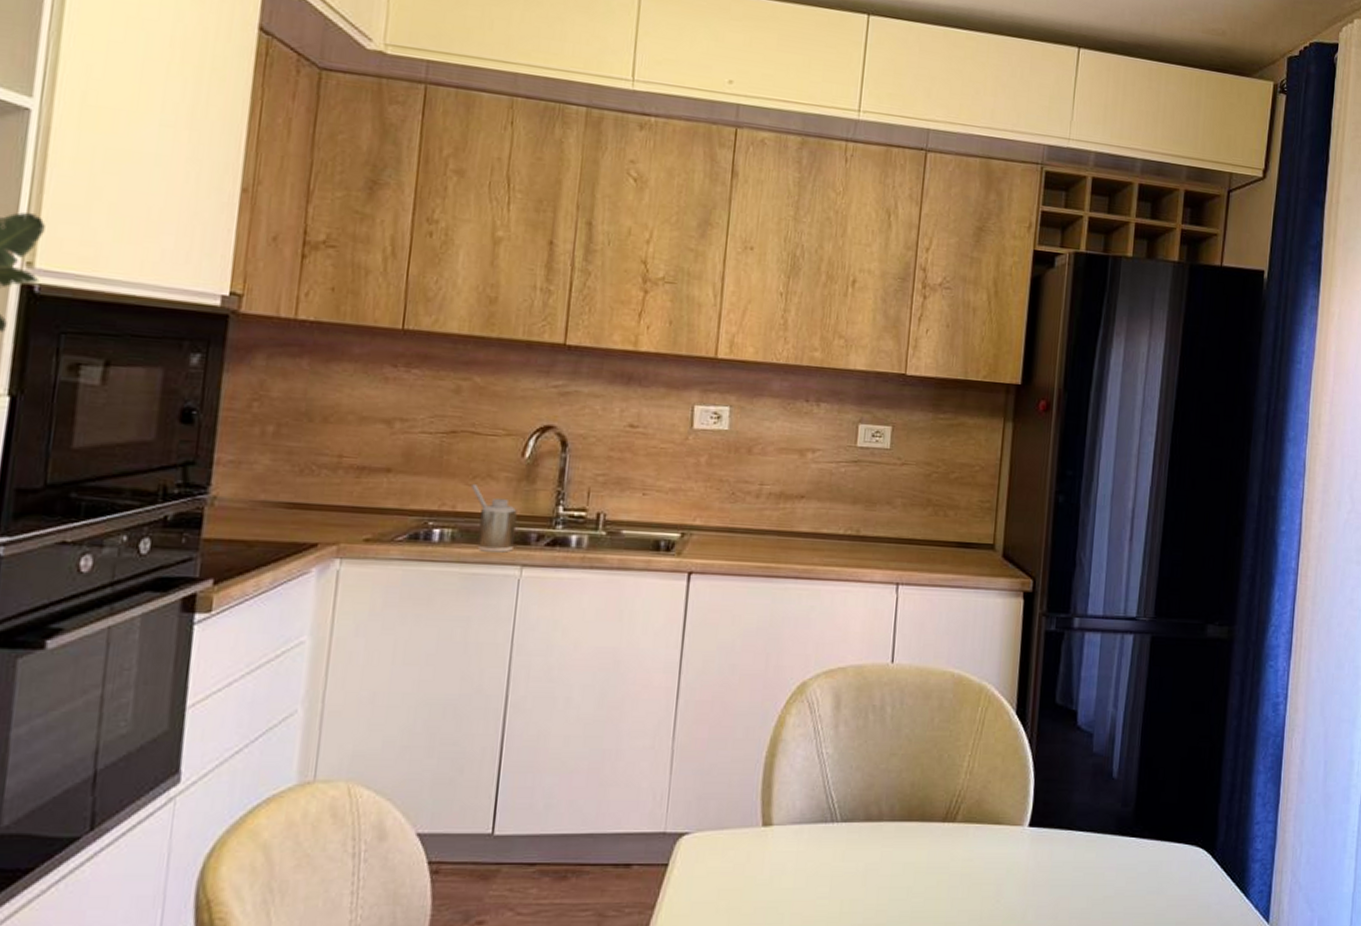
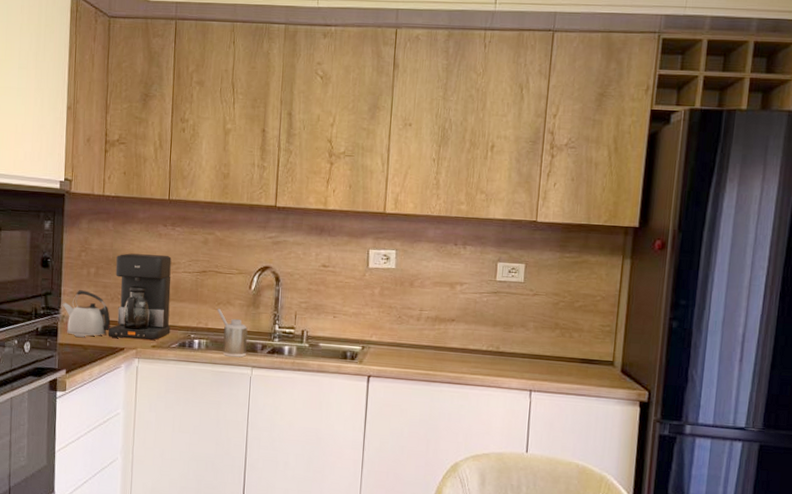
kettle: none [213,458,297,529] -> present [62,290,111,337]
coffee maker: none [291,404,403,532] -> present [108,253,172,341]

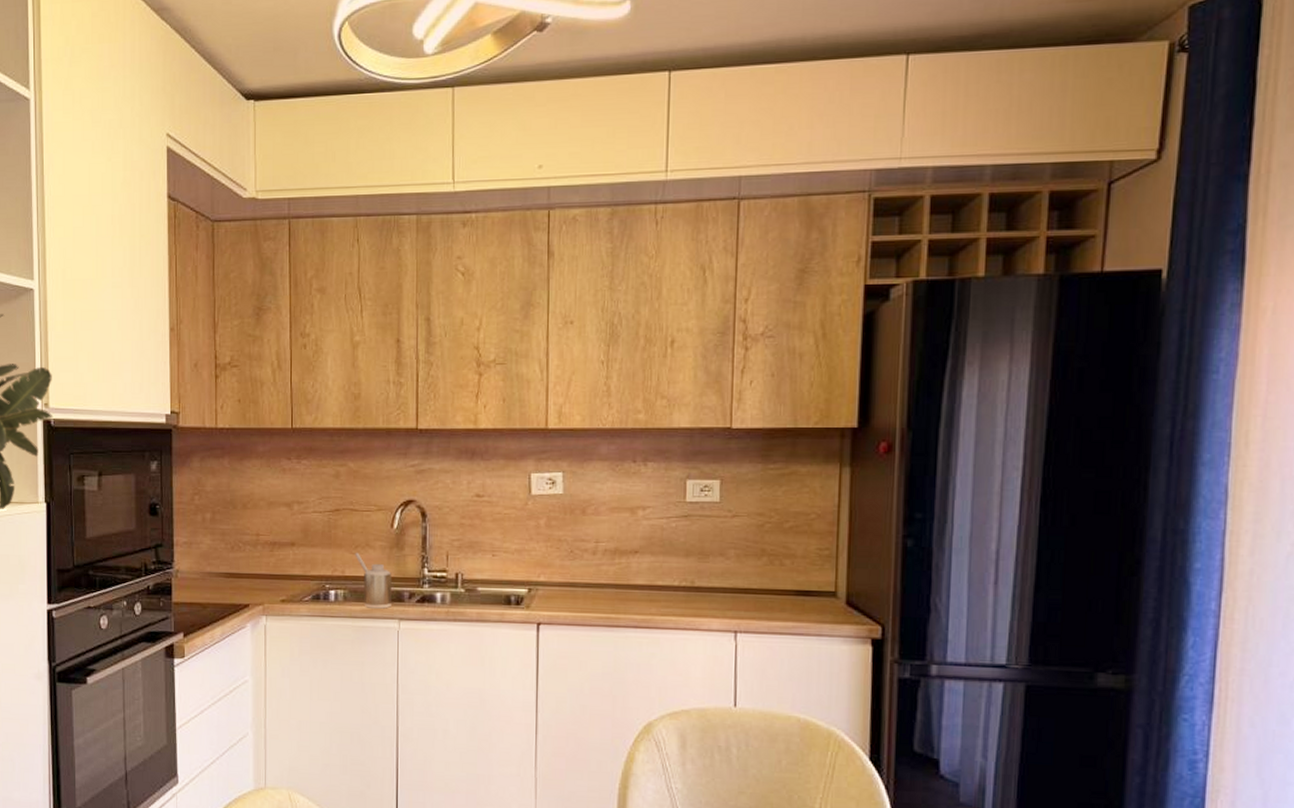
kettle: present [62,290,111,337] -> none [175,539,232,594]
coffee maker: present [108,253,172,341] -> none [229,493,302,594]

